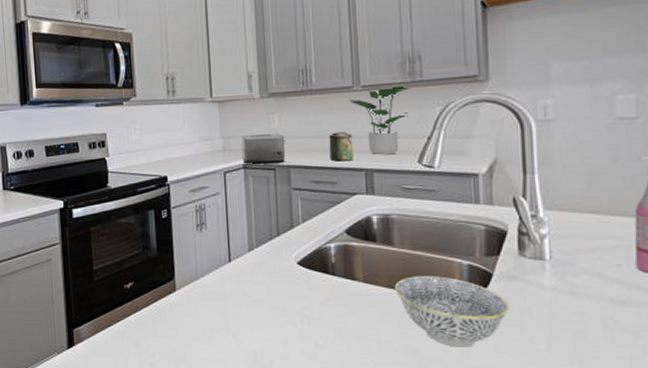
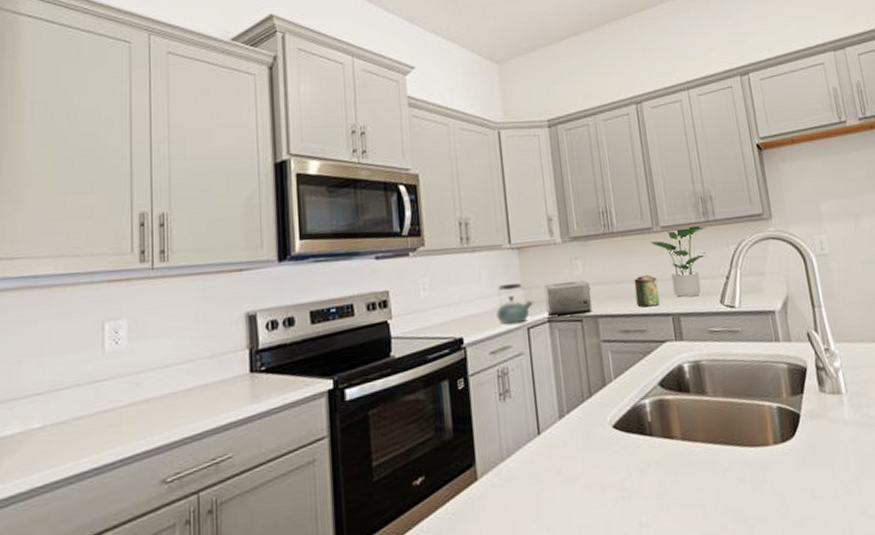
kettle: none [197,132,231,168] -> present [496,283,534,325]
bowl: present [394,276,510,347] -> none [712,423,820,501]

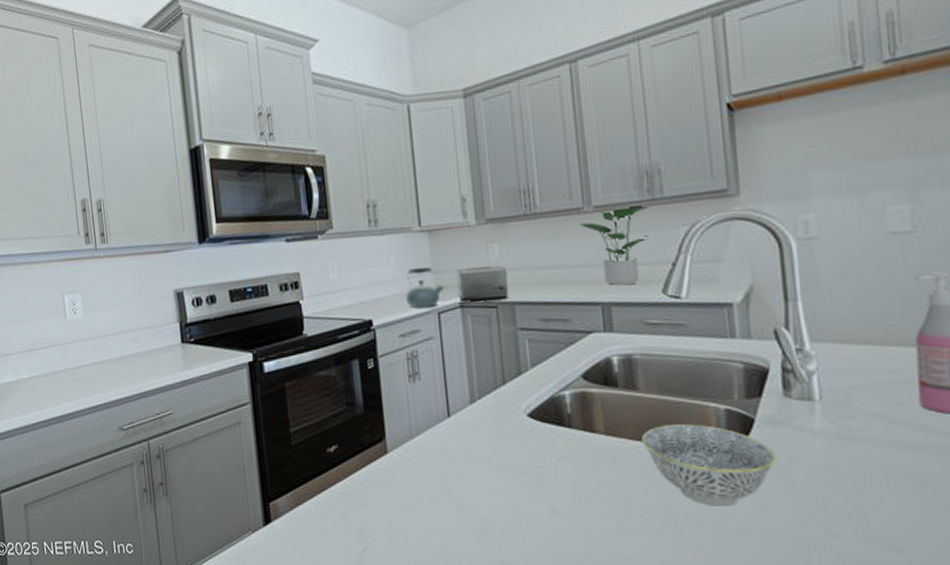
canister: present [634,275,660,308] -> none [558,260,588,296]
bowl: none [712,423,820,501] -> present [640,424,777,506]

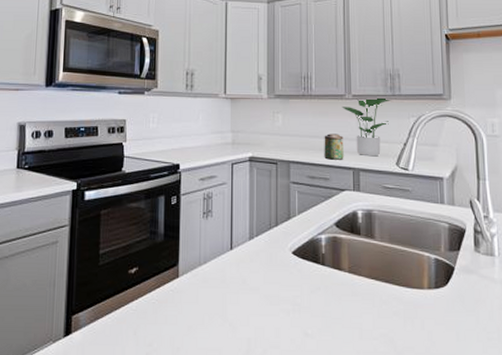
kettle: present [406,267,445,309] -> none [208,126,239,159]
toaster: present [456,265,509,302] -> none [249,130,287,158]
canister: none [558,260,588,296] -> present [324,134,344,160]
bowl: present [640,424,777,506] -> none [374,268,468,336]

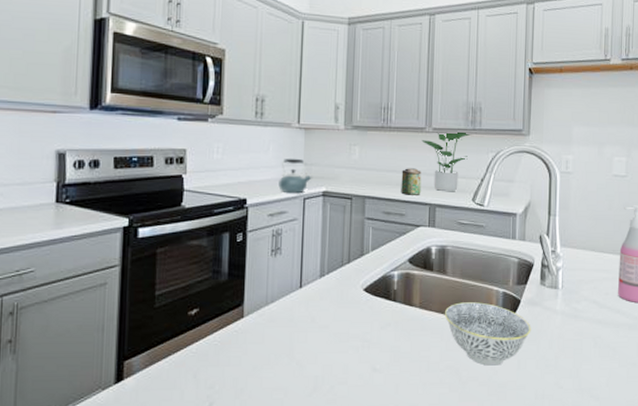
kettle: none [208,126,239,159] -> present [278,158,312,194]
bowl: none [374,268,468,336] -> present [444,302,531,366]

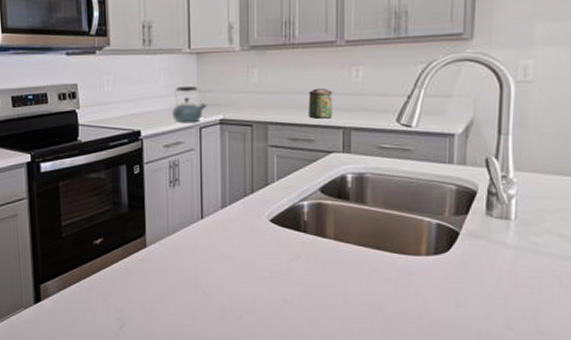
potted plant: present [421,133,471,192] -> none [332,43,394,113]
bowl: present [444,302,531,366] -> none [363,234,473,302]

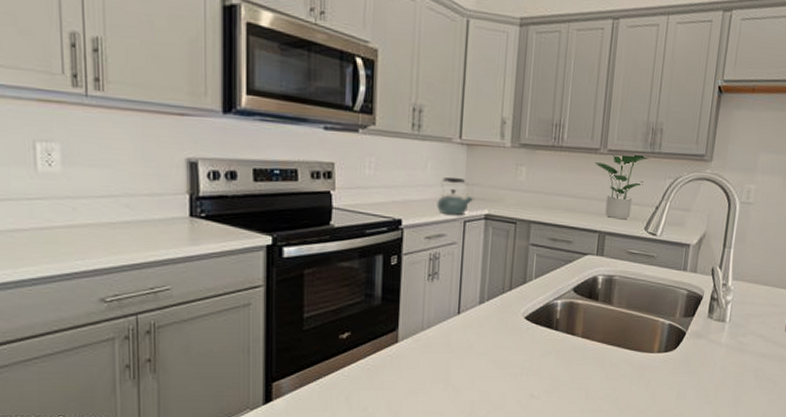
canister: present [308,88,333,119] -> none [569,192,593,222]
potted plant: none [332,43,394,113] -> present [595,155,649,220]

